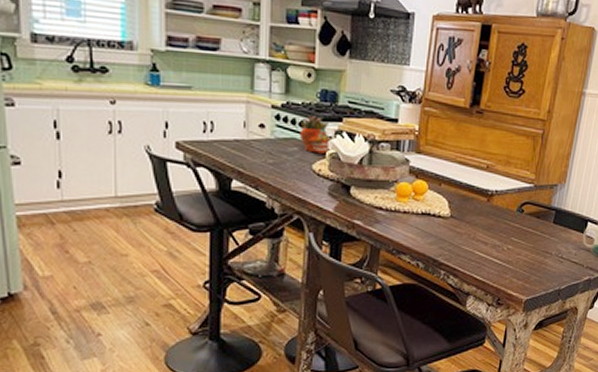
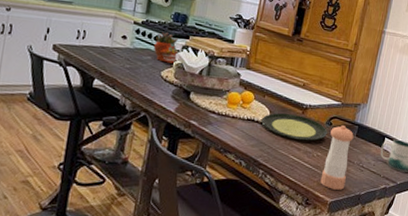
plate: none [439,202,519,233] -> present [261,112,327,141]
pepper shaker: none [513,212,551,286] -> present [320,125,354,190]

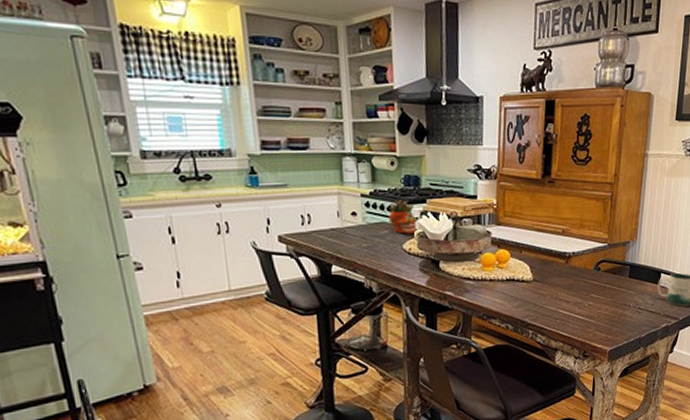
plate: present [261,112,327,141] -> none [522,265,596,293]
pepper shaker: present [320,125,354,190] -> none [596,268,626,338]

